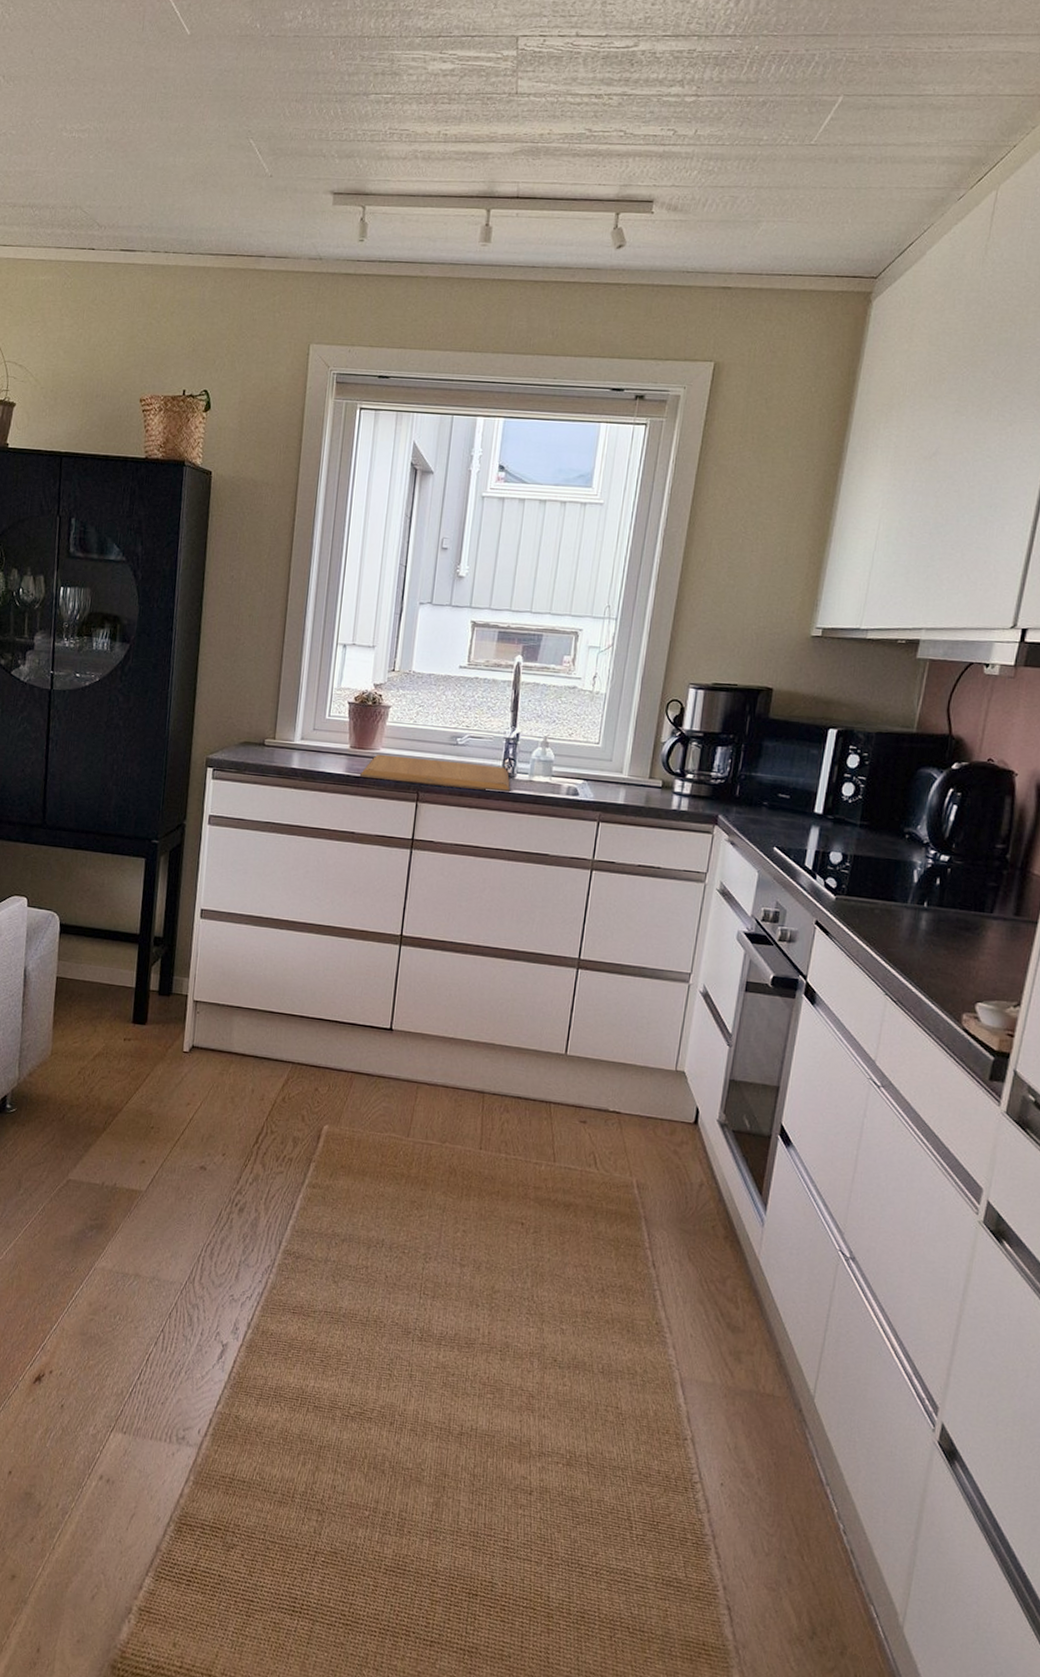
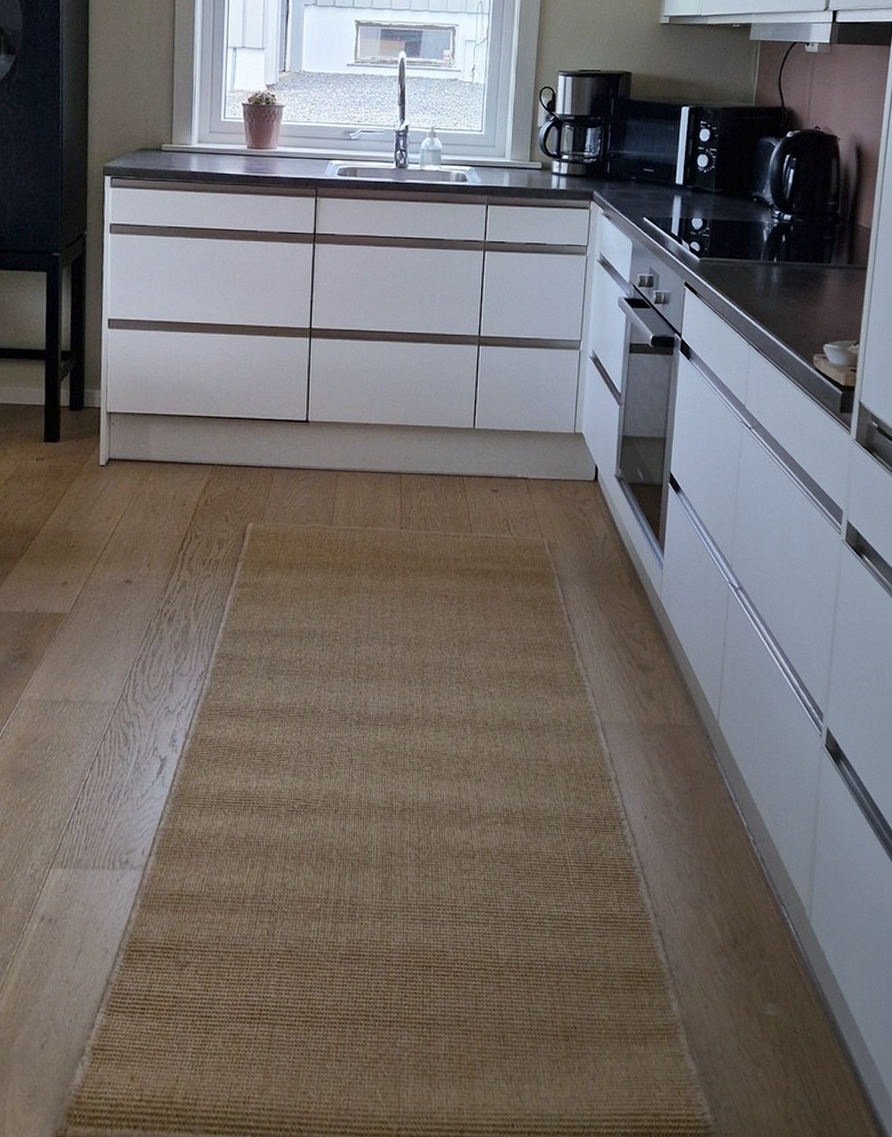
chopping board: present [360,754,511,792] -> none [259,153,404,182]

